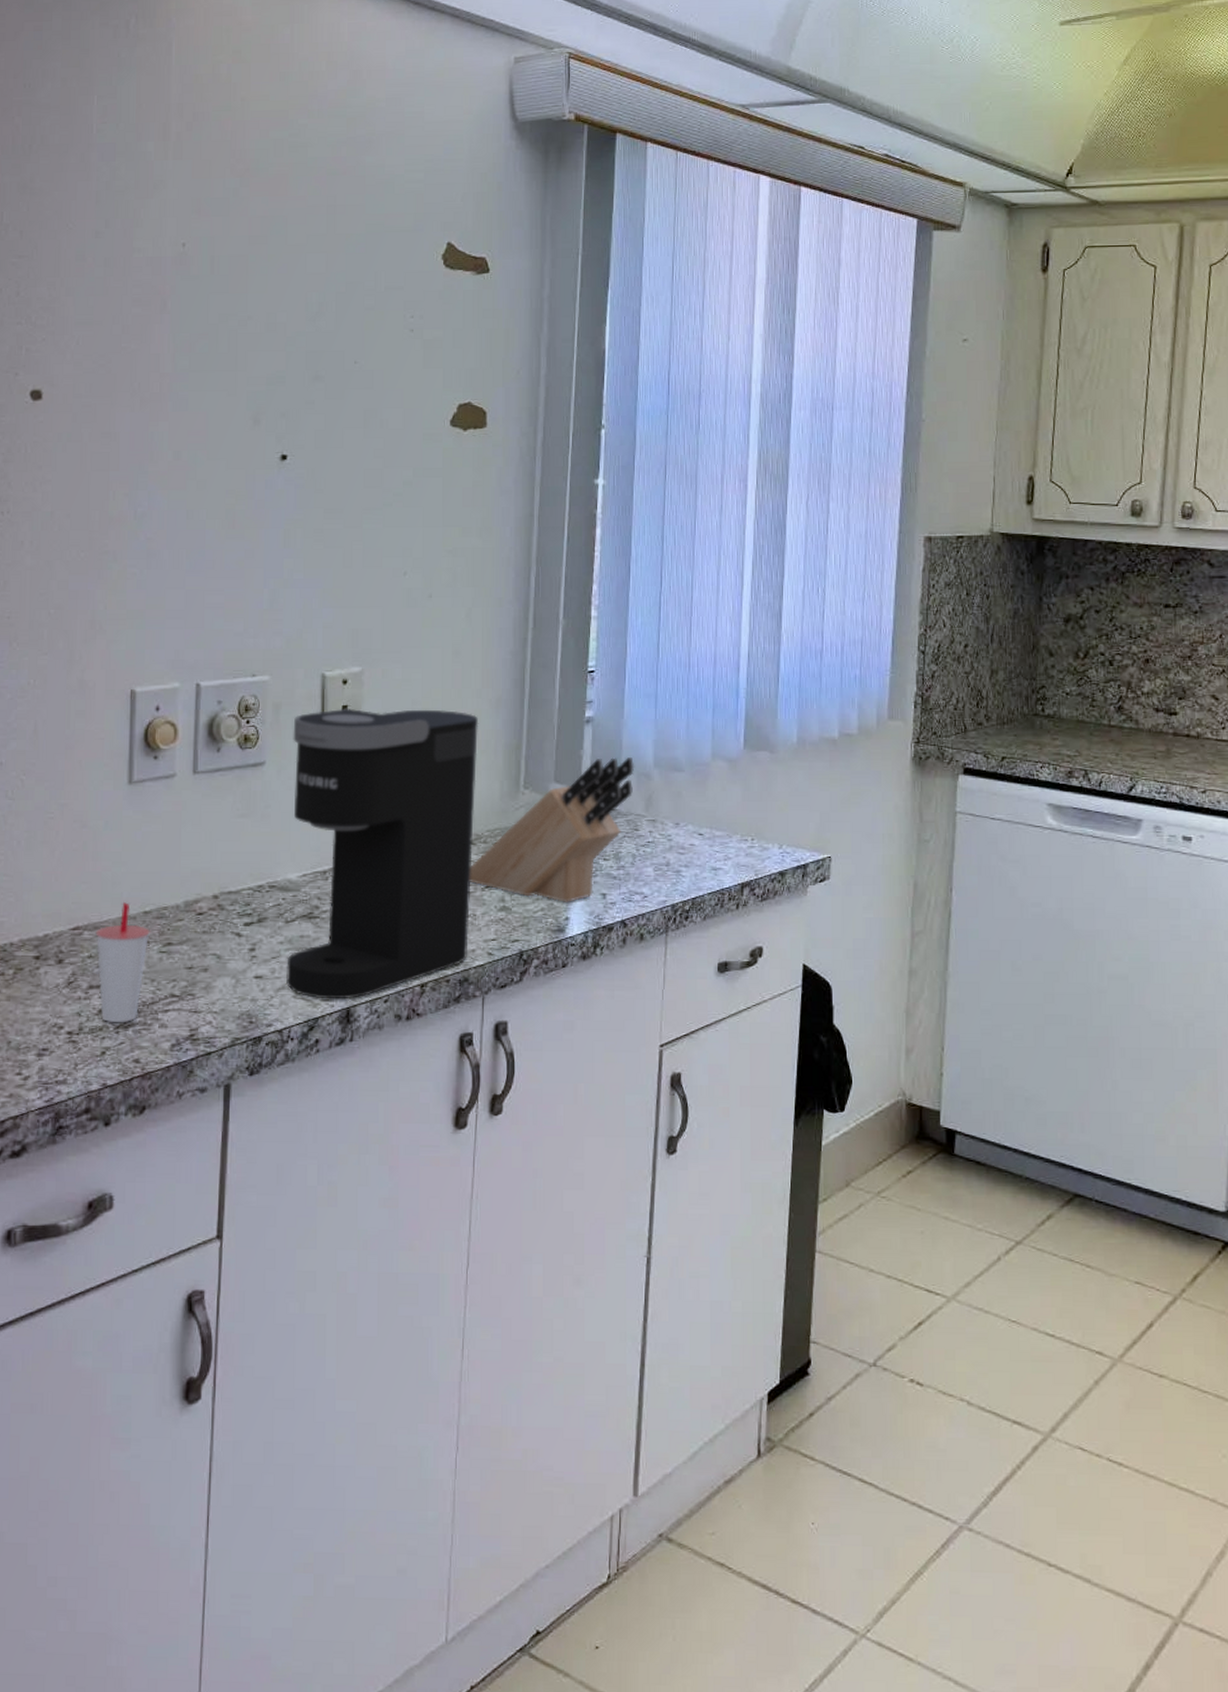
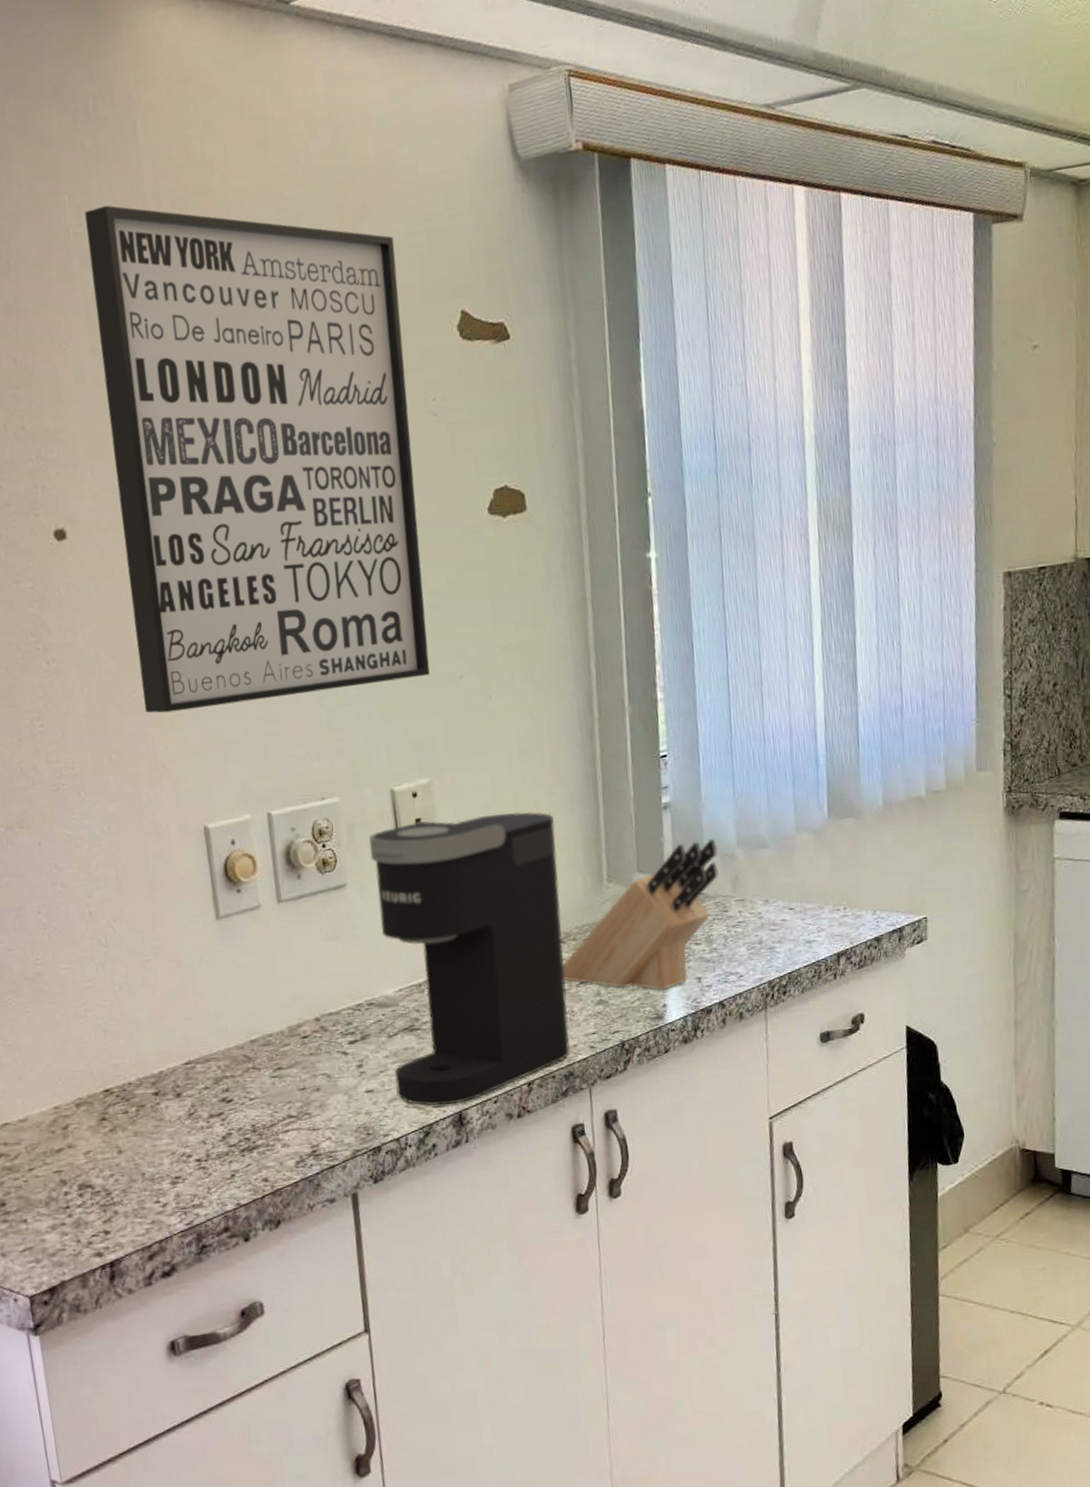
wall art: none [91,109,394,575] -> present [85,205,430,713]
cup: present [95,901,151,1023] -> none [207,1032,261,1147]

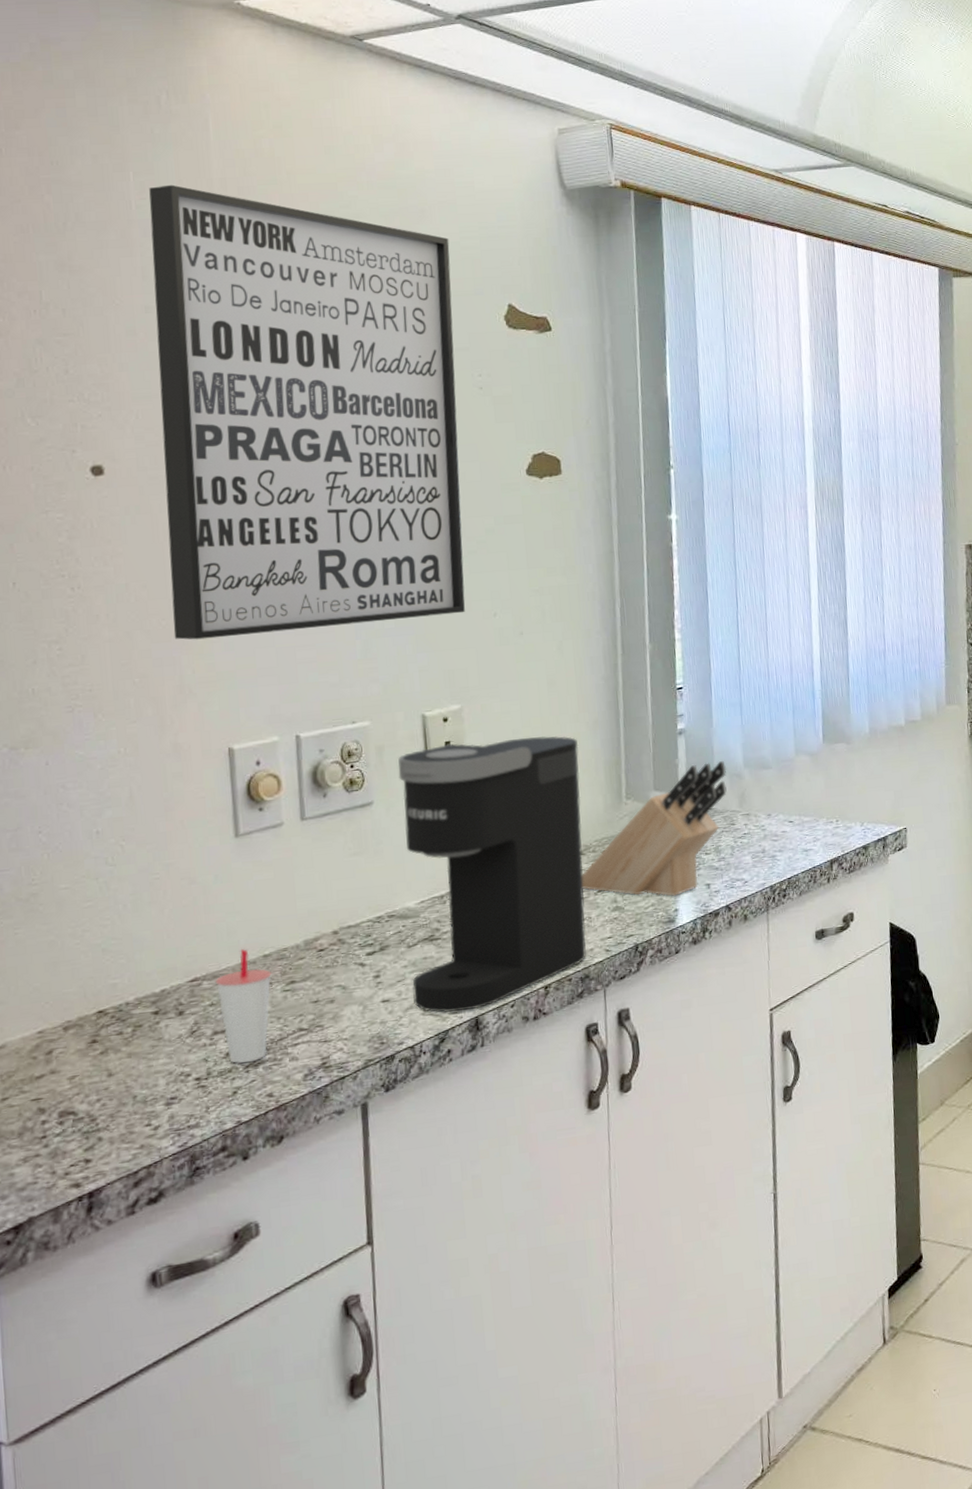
cup: none [207,1032,261,1147] -> present [215,948,273,1063]

